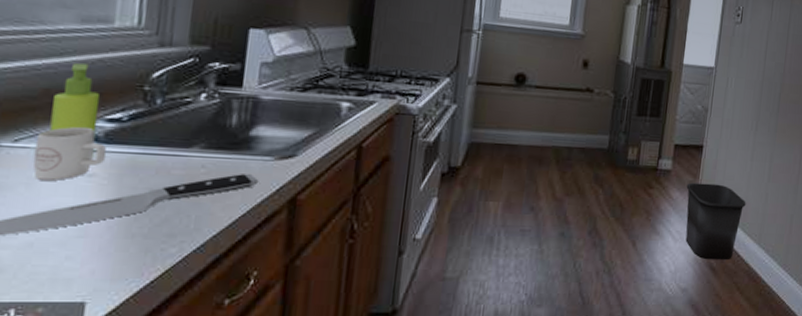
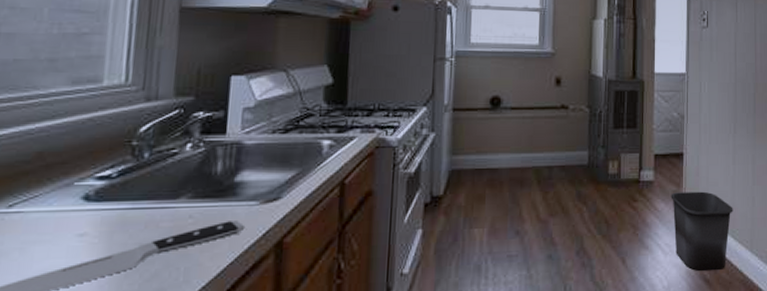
mug: present [33,127,107,181] -> none [26,187,97,243]
soap dispenser: present [49,62,101,137] -> none [42,123,91,196]

